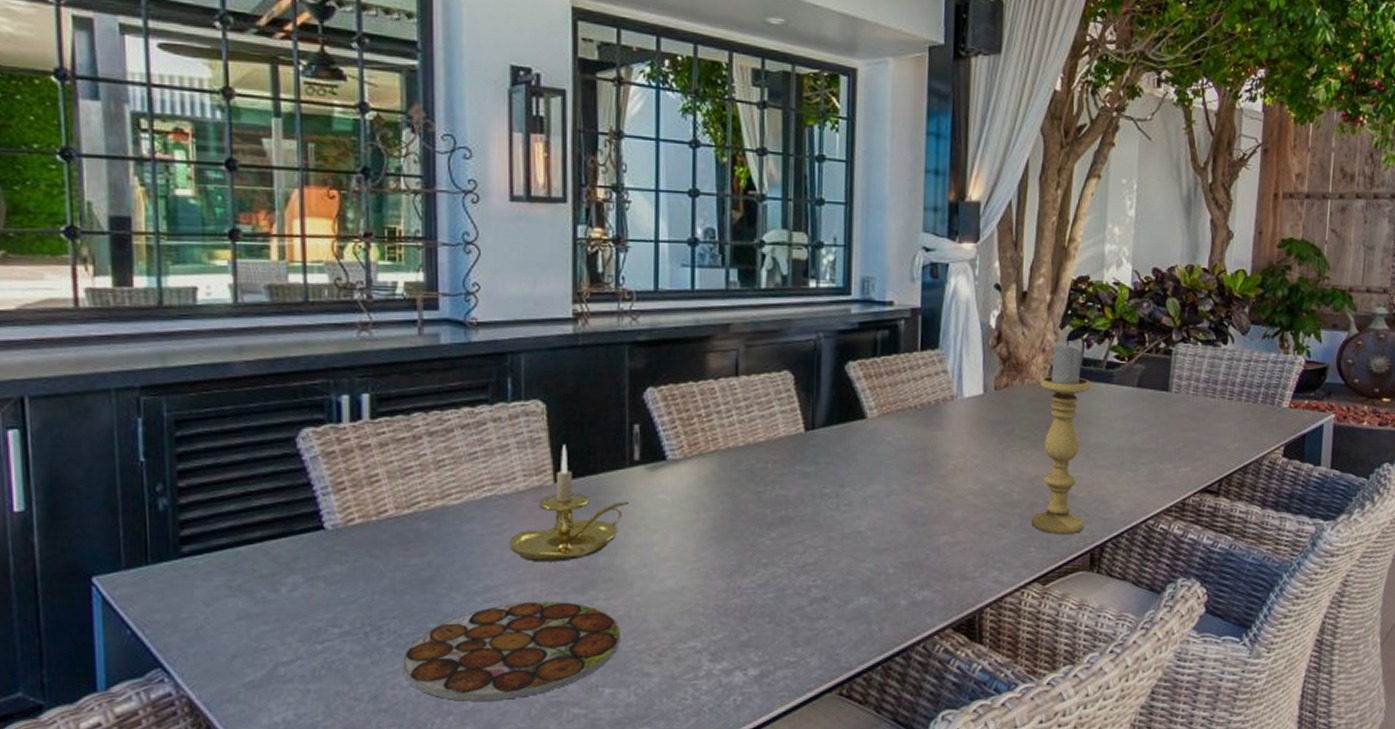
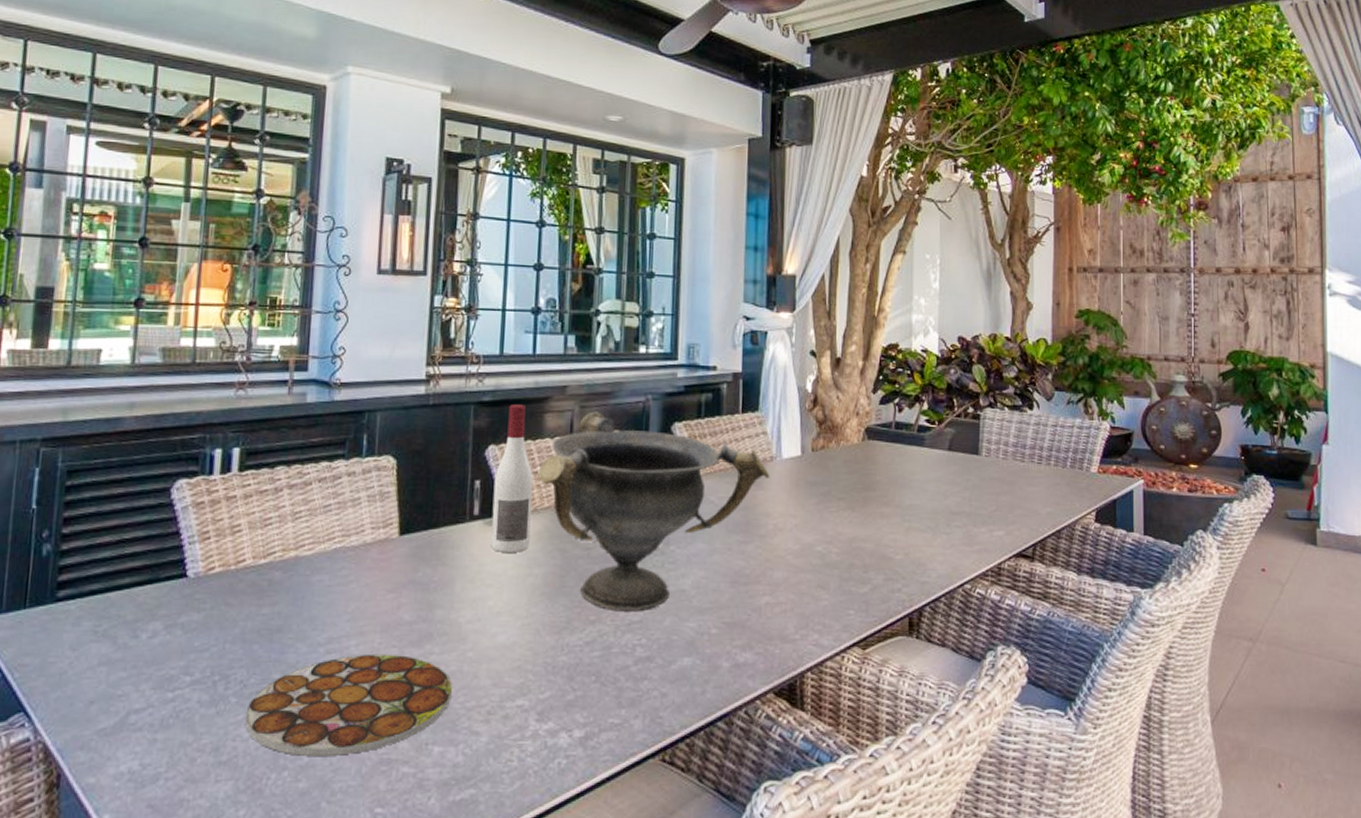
candle holder: present [509,444,630,562] -> none [354,498,468,614]
wine bottle: none [653,344,697,498] -> present [490,404,533,552]
decorative bowl: none [702,351,951,553] -> present [538,411,770,610]
candle holder: present [1031,339,1091,535] -> none [850,404,903,598]

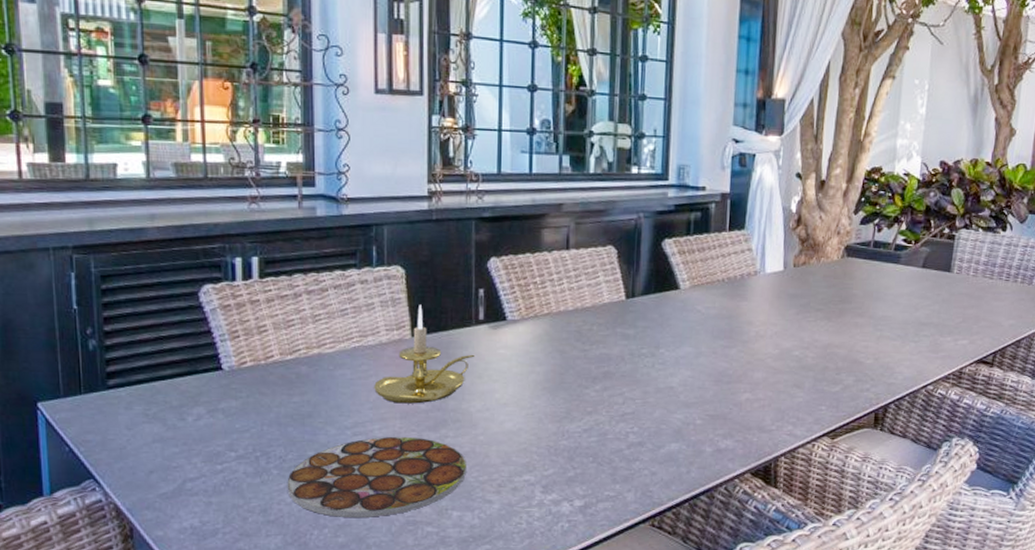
candle holder: none [354,498,468,614] -> present [374,304,475,404]
wine bottle: present [490,404,533,552] -> none [495,220,533,353]
decorative bowl: present [538,411,770,610] -> none [537,228,754,404]

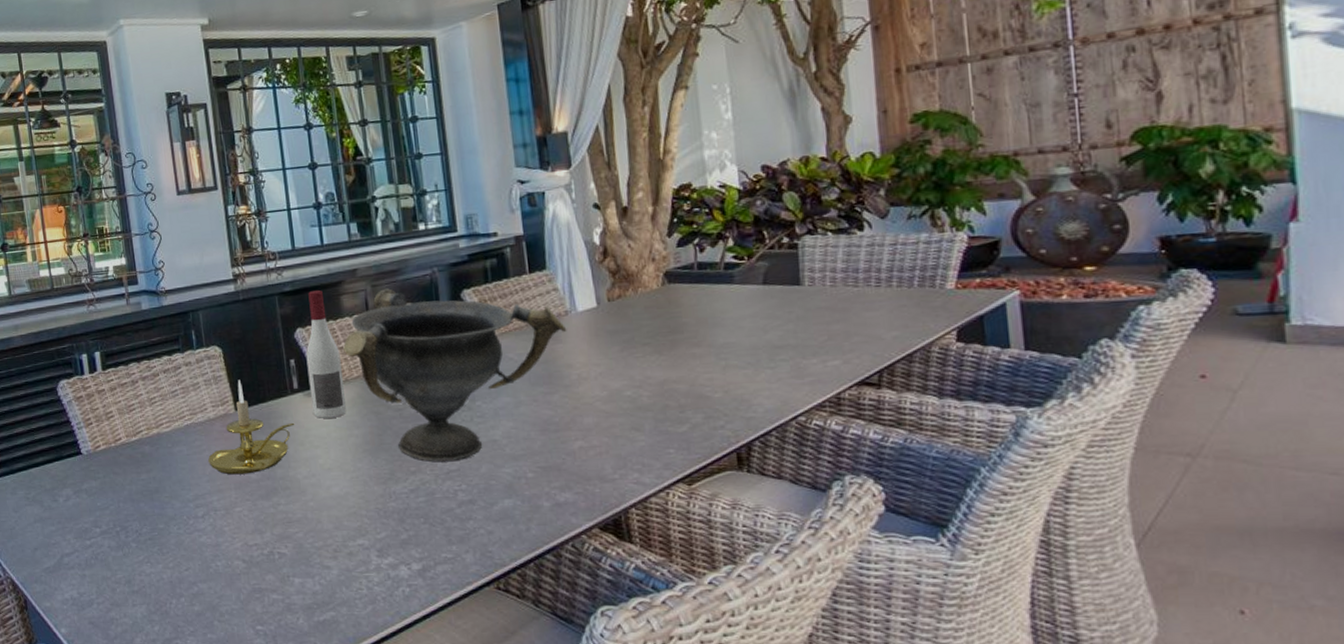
plate: present [287,436,466,517] -> none [144,506,302,586]
wine bottle: none [495,220,533,353] -> present [305,290,346,418]
decorative bowl: none [537,228,754,404] -> present [343,288,567,461]

